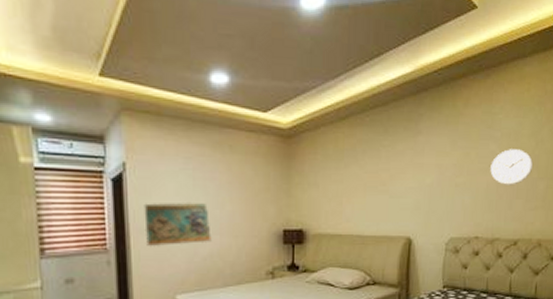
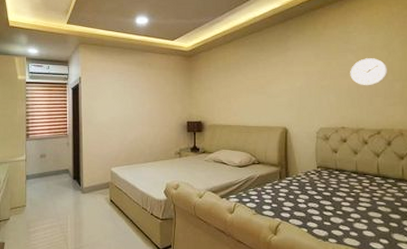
decorative wall panel: present [144,202,212,247] -> none [91,102,136,134]

